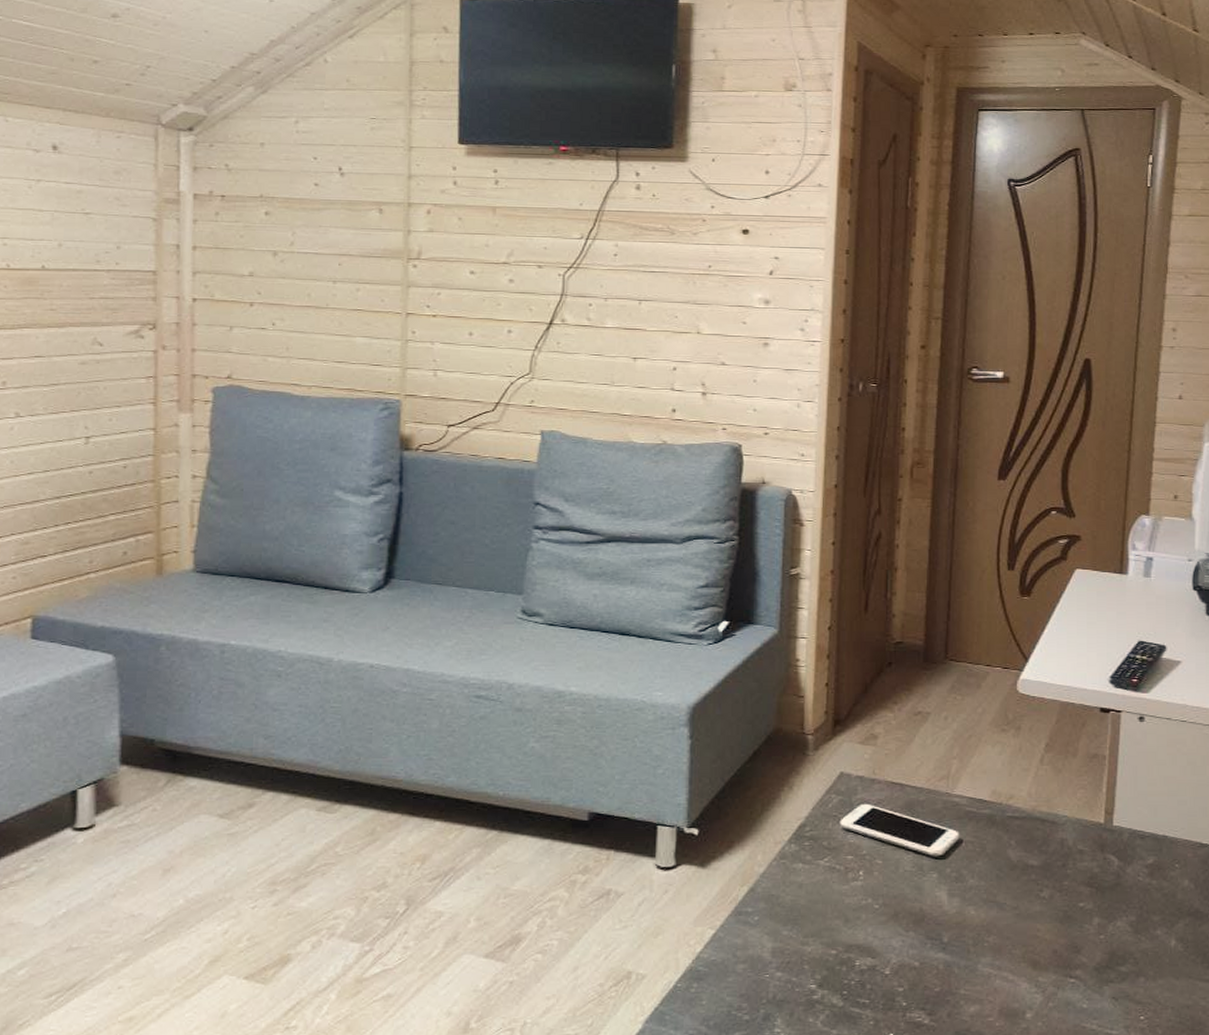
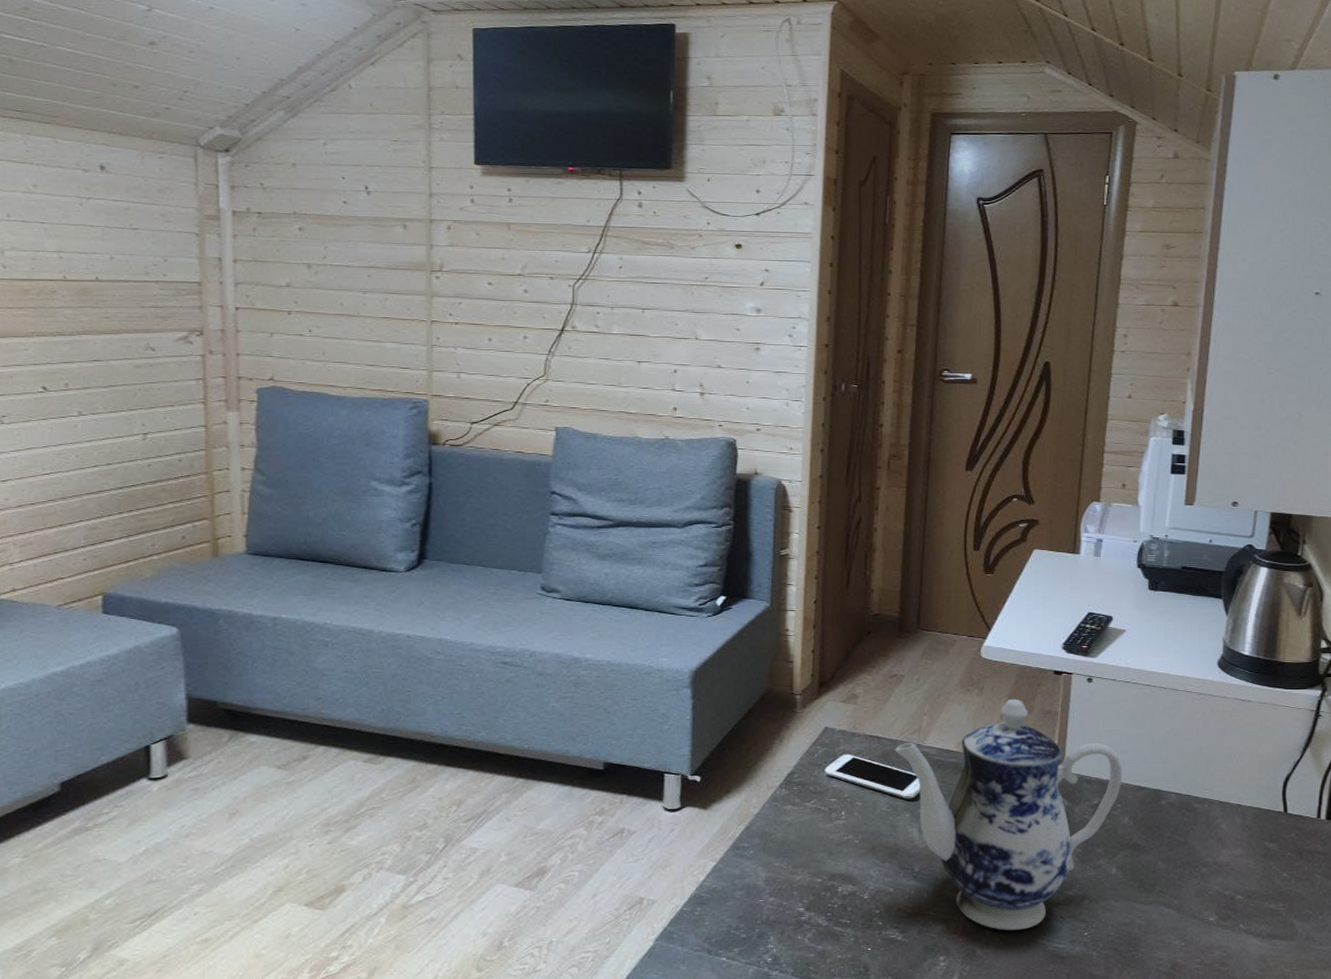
teapot: none [920,740,1181,1013] -> present [895,699,1123,930]

